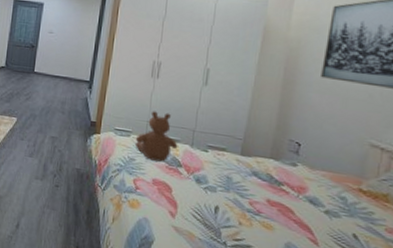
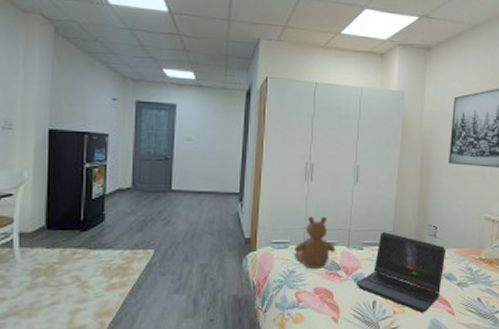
laptop computer: none [198,137,312,233] -> present [357,231,447,313]

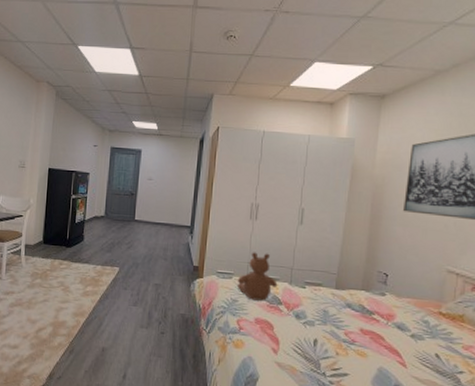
laptop computer: present [357,231,447,313] -> none [298,273,399,359]

